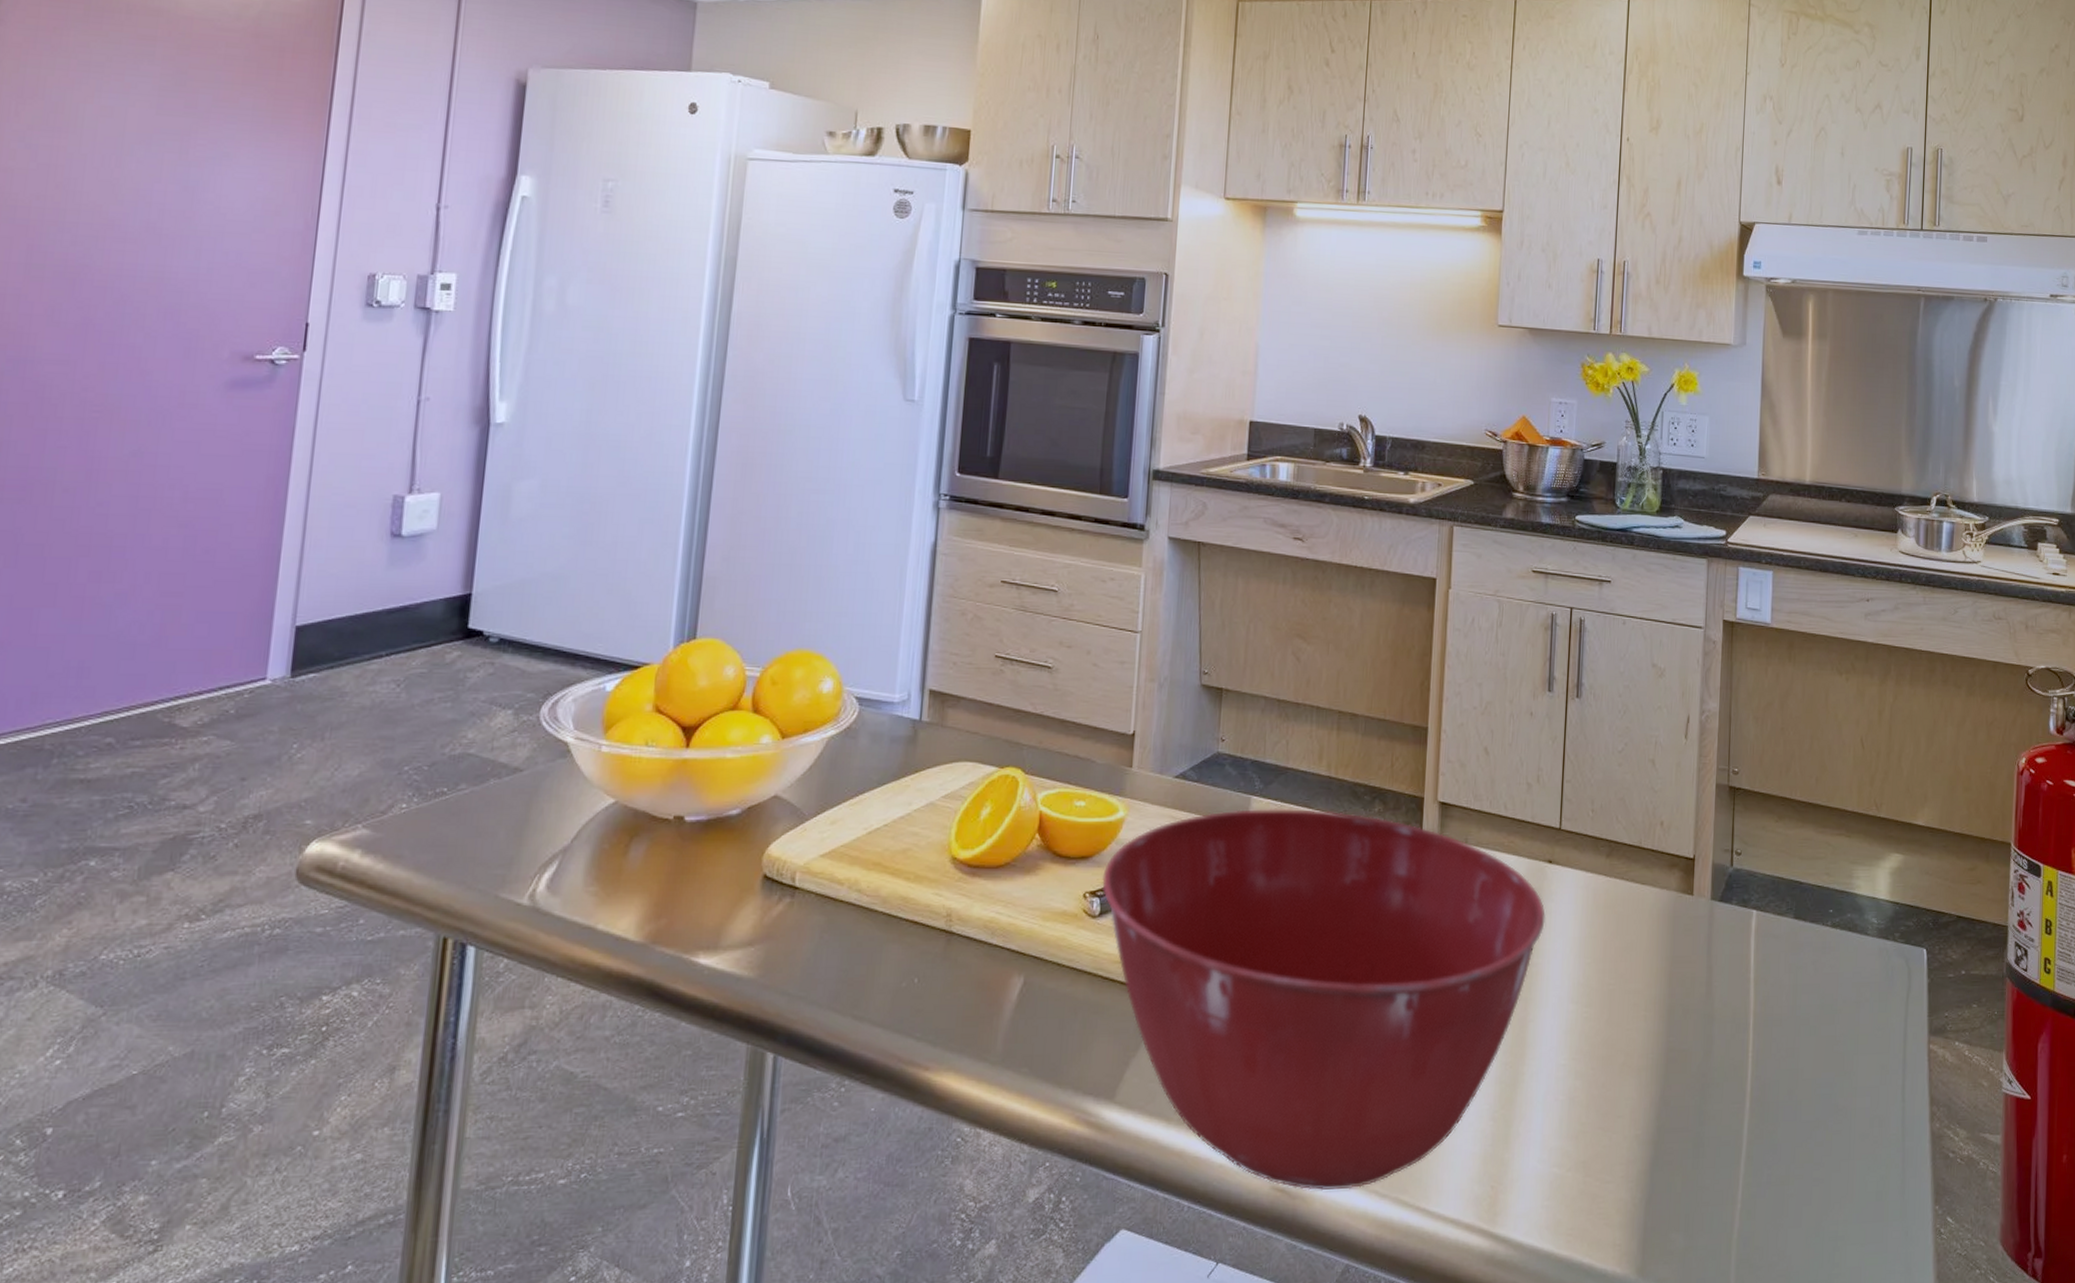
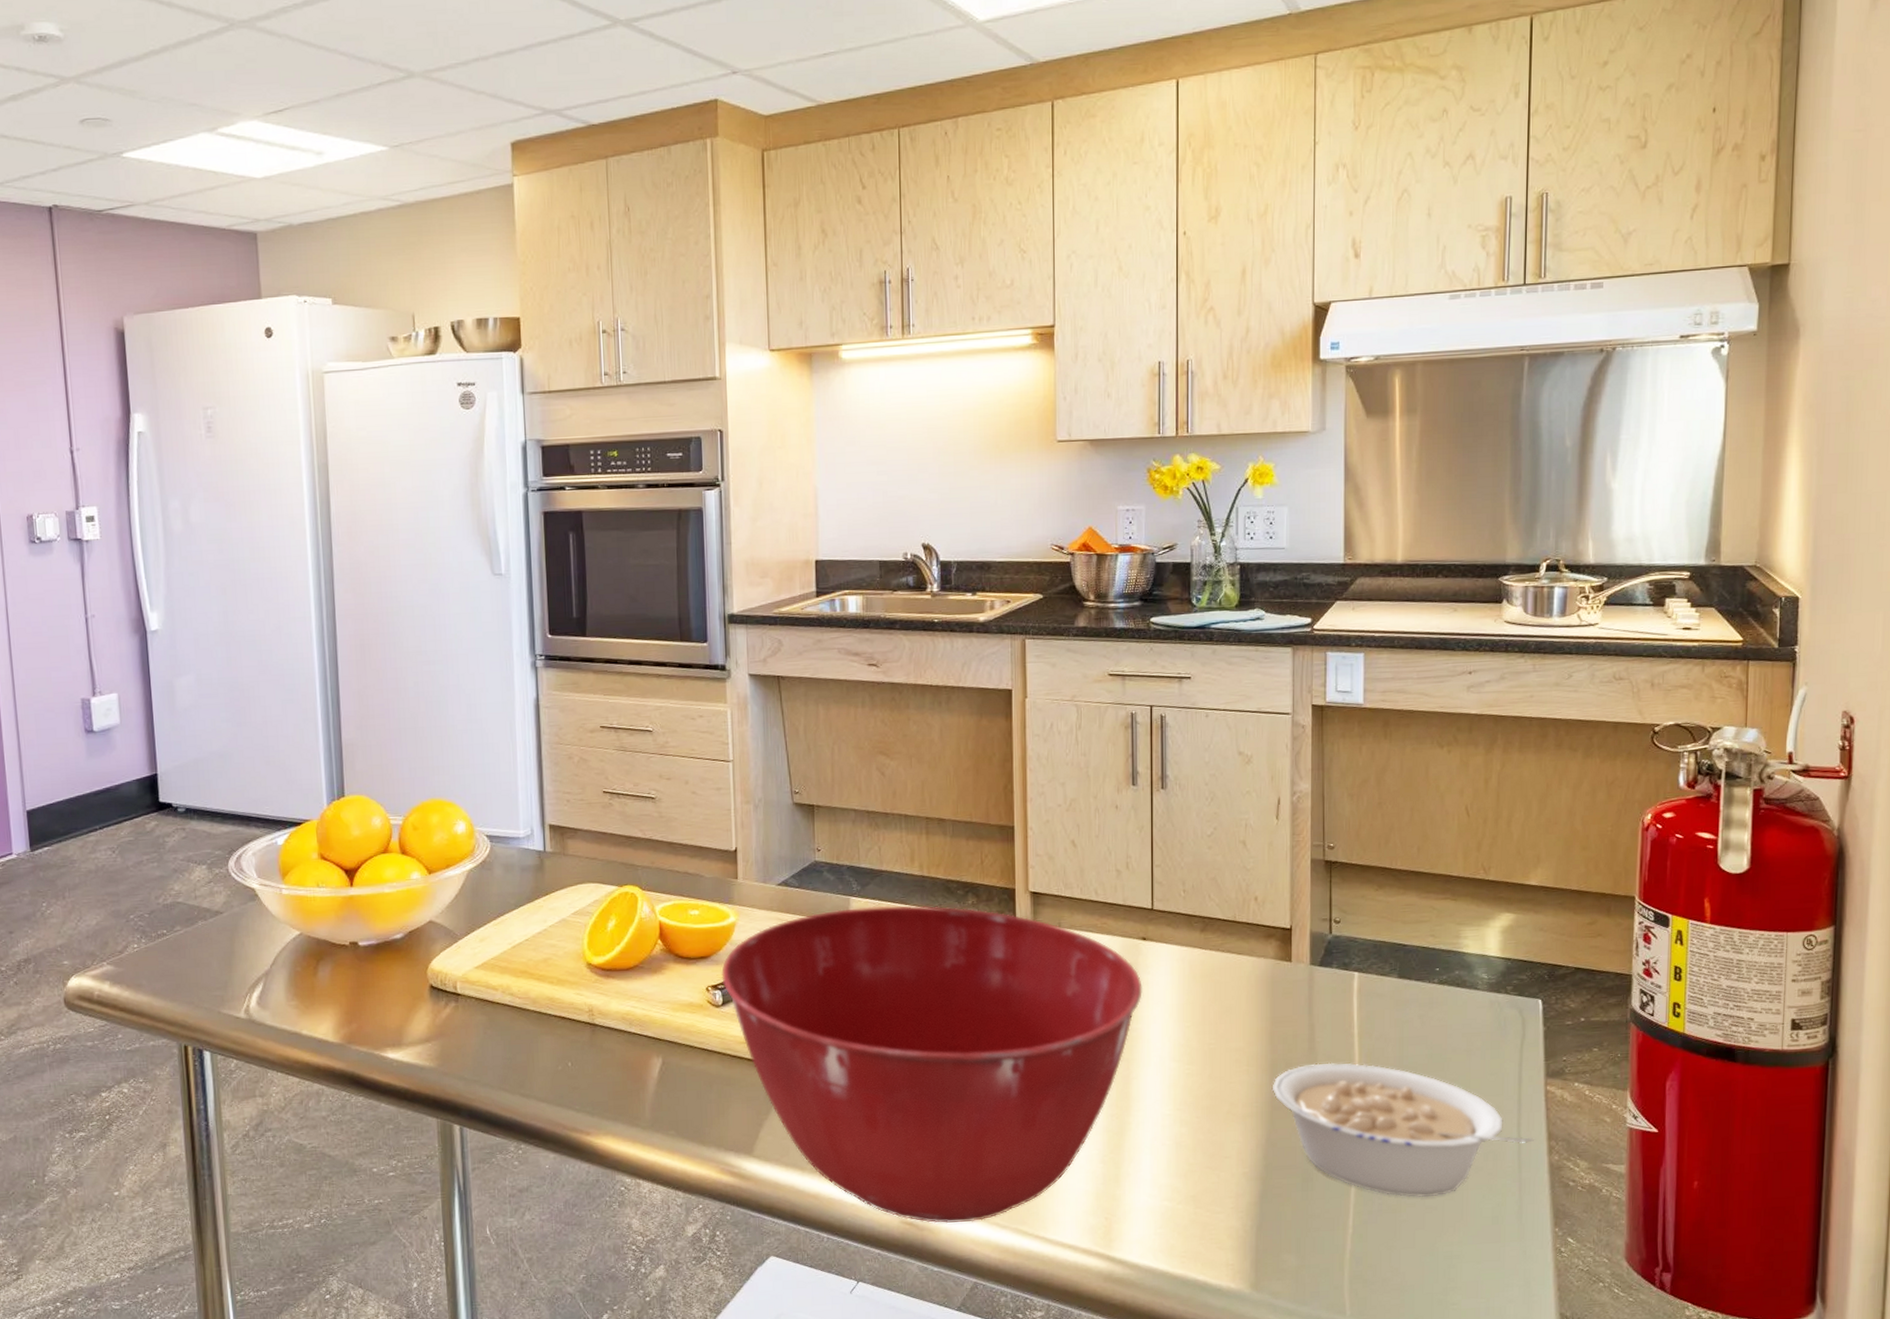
legume: none [1668,1010,1918,1169] -> present [1272,1062,1535,1198]

